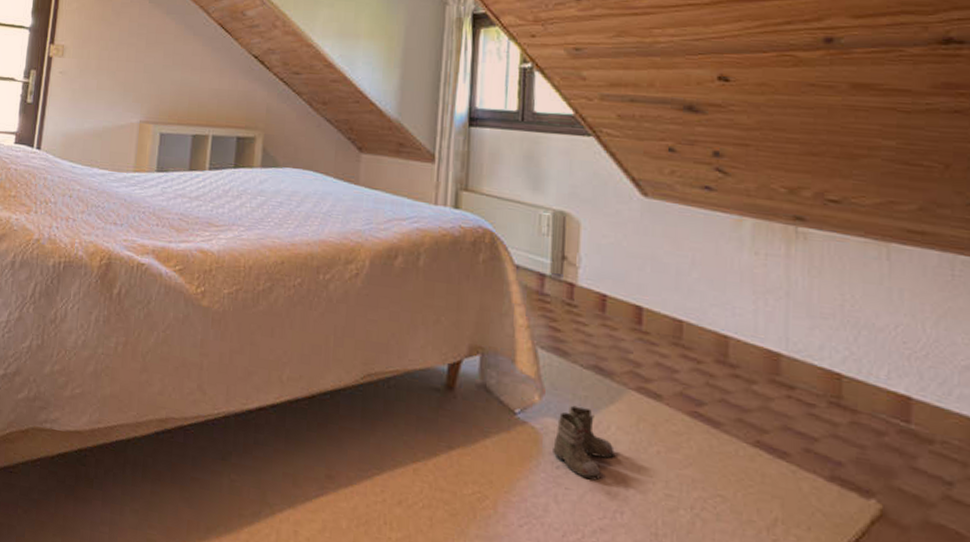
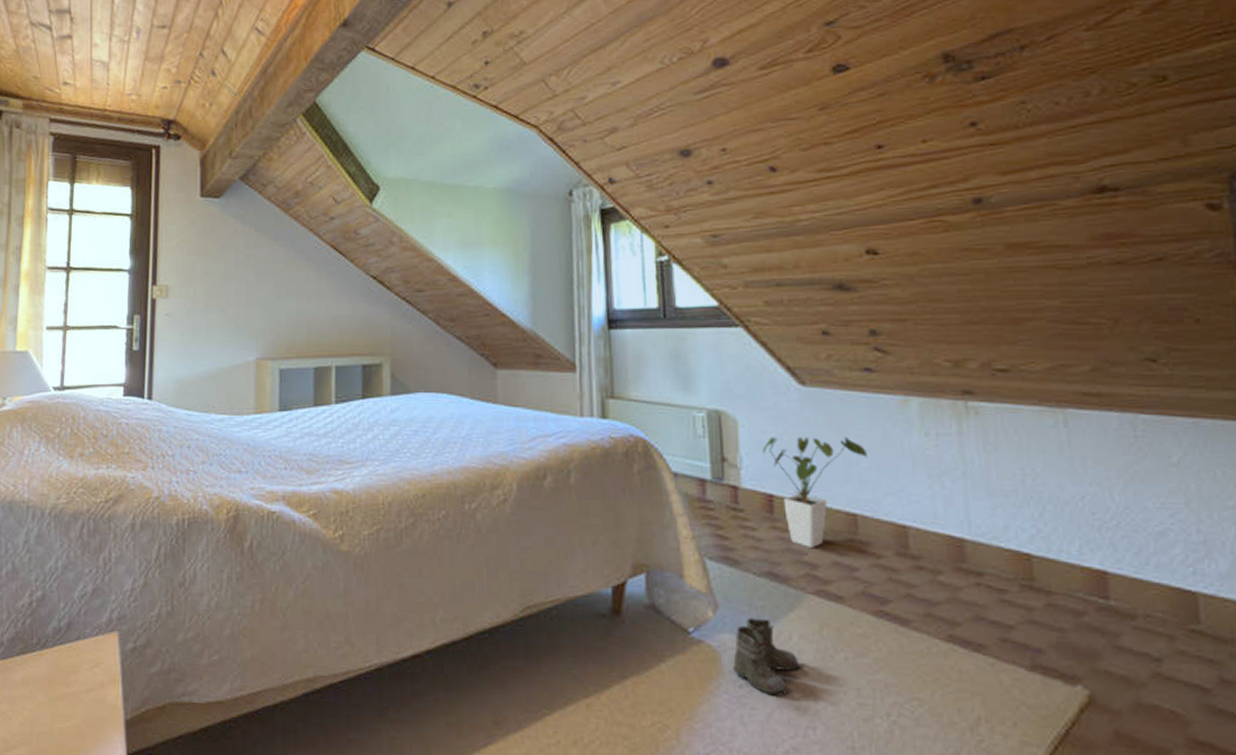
house plant: none [601,241,698,348] -> present [763,436,867,548]

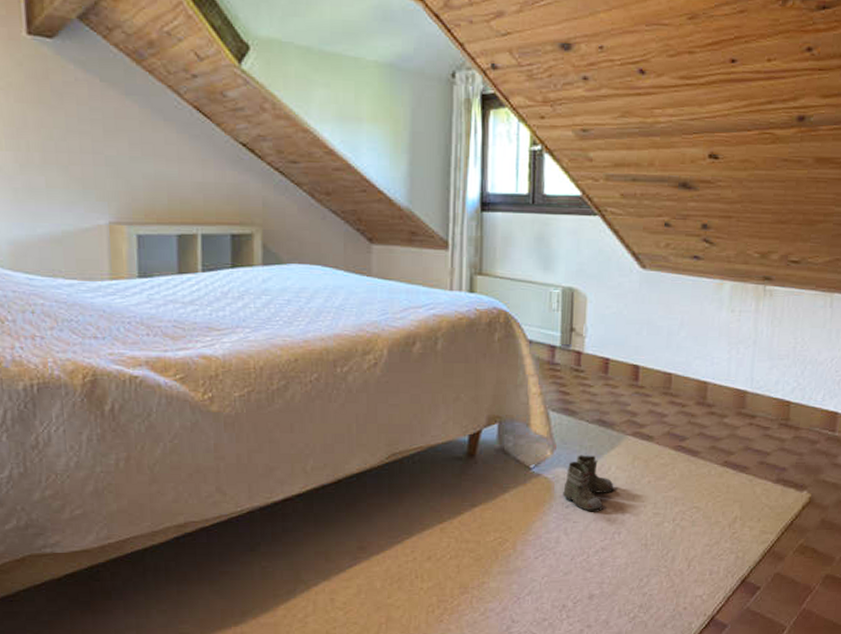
house plant: present [763,436,867,548] -> none [605,311,686,400]

